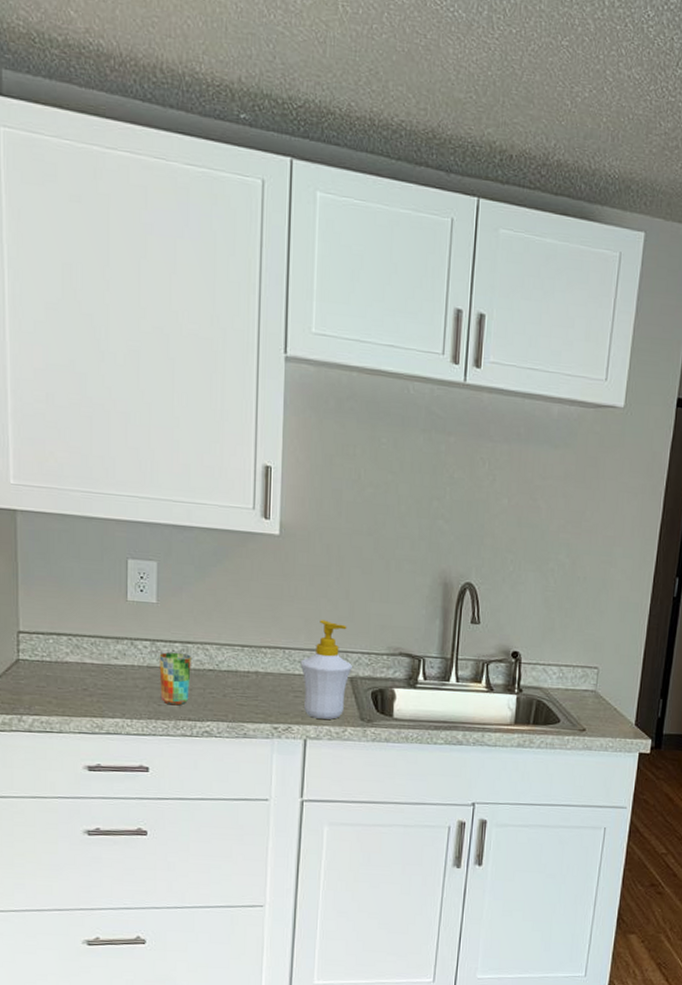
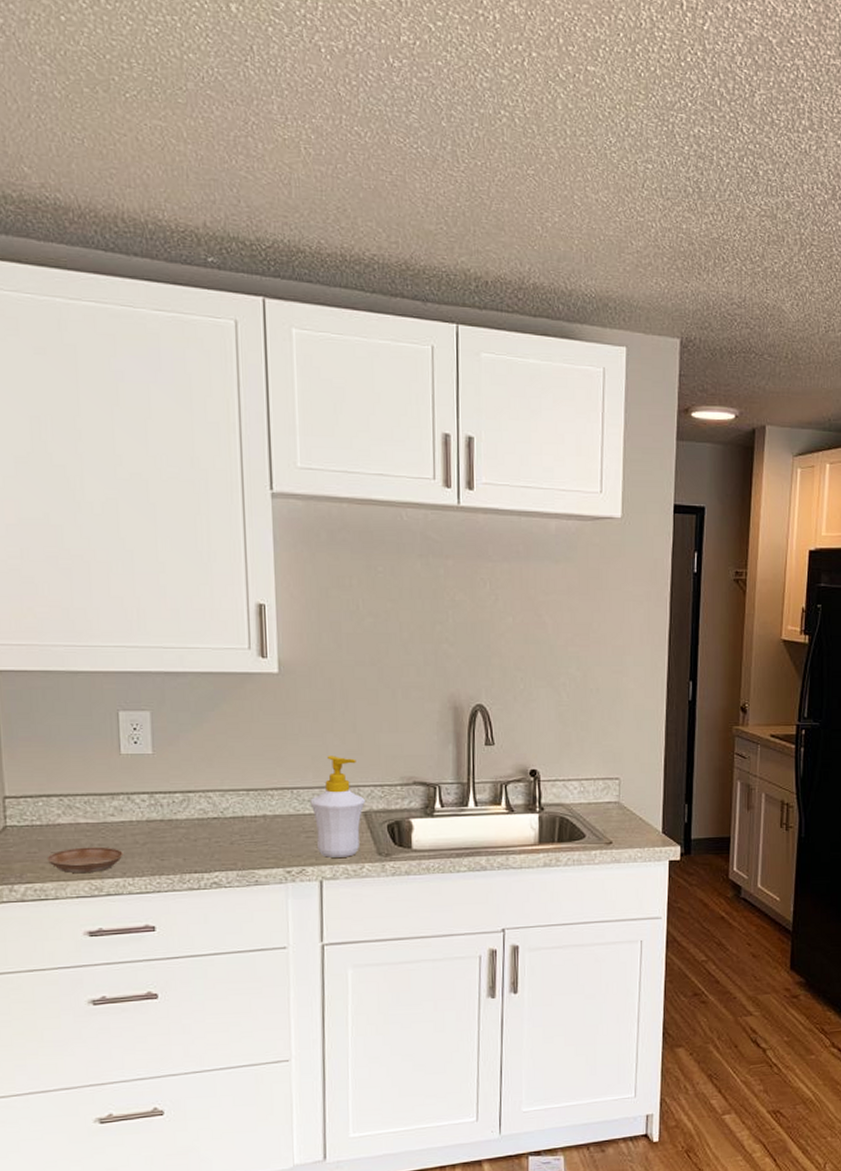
saucer: none [54,686,124,711] -> present [46,846,123,873]
cup: present [159,652,191,706] -> none [159,804,195,859]

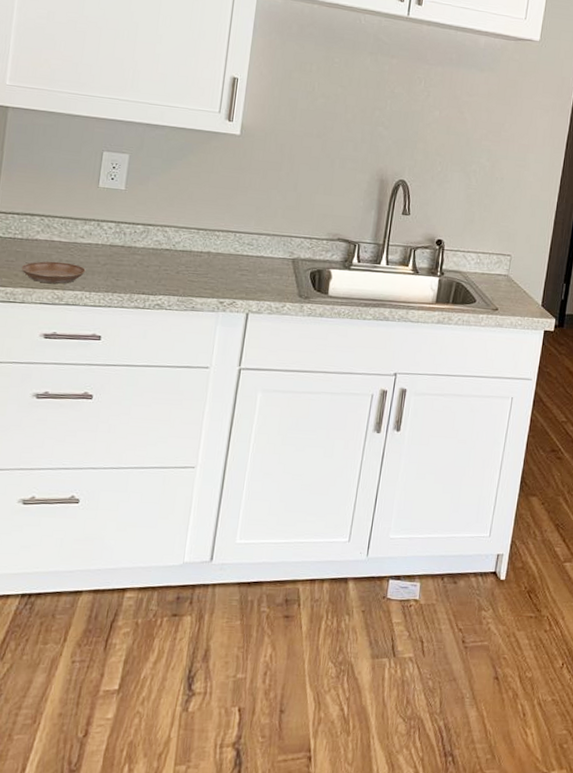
soap bottle: present [310,756,365,859] -> none [248,208,295,296]

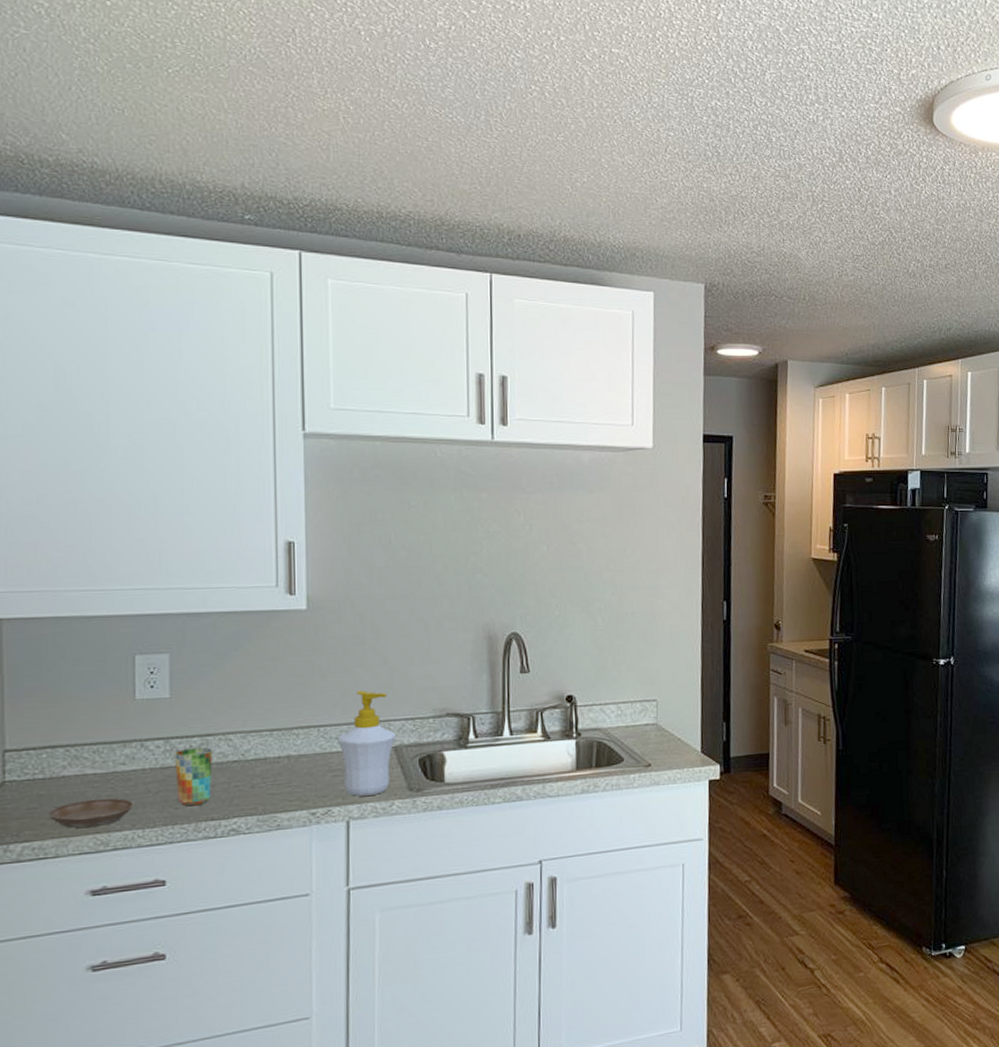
cup: none [119,233,151,281] -> present [175,748,213,807]
soap bottle: none [248,208,295,296] -> present [338,690,396,797]

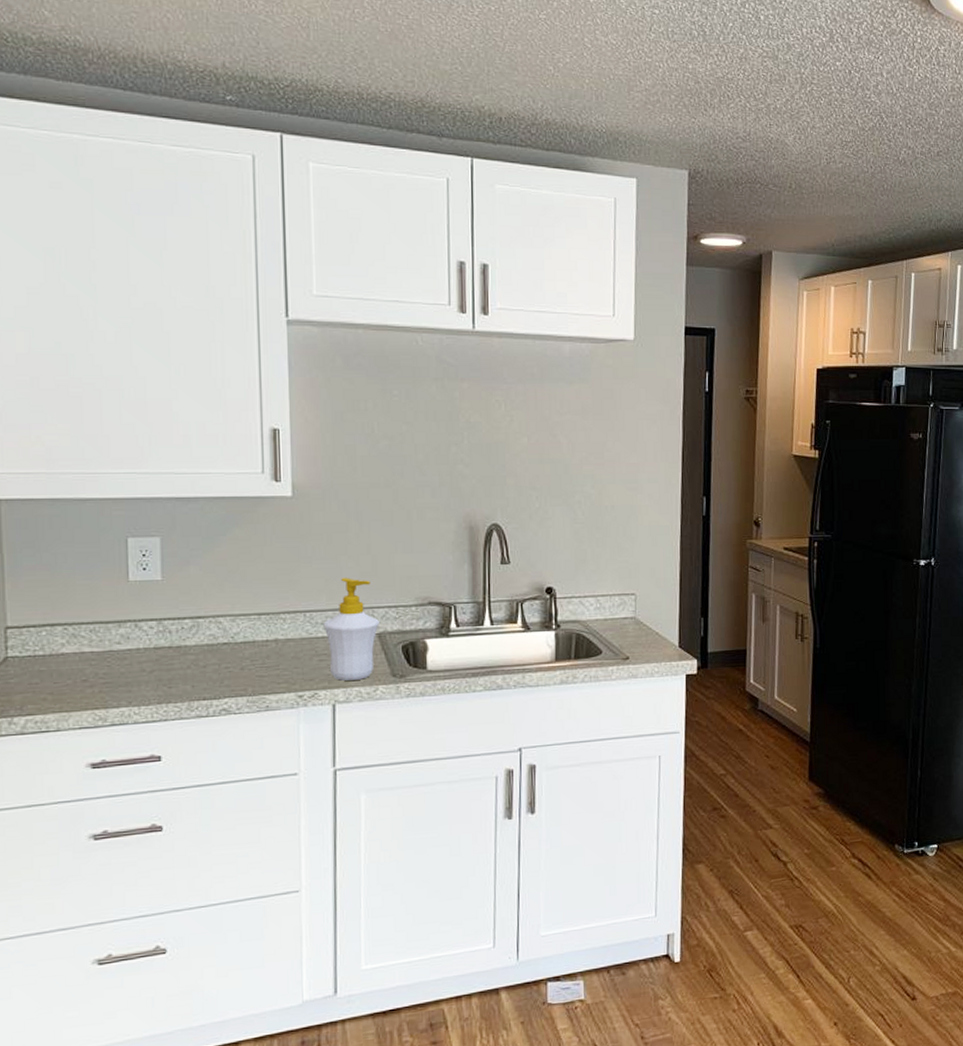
saucer: present [48,798,134,828] -> none [49,675,129,703]
cup: present [175,748,213,807] -> none [167,630,204,686]

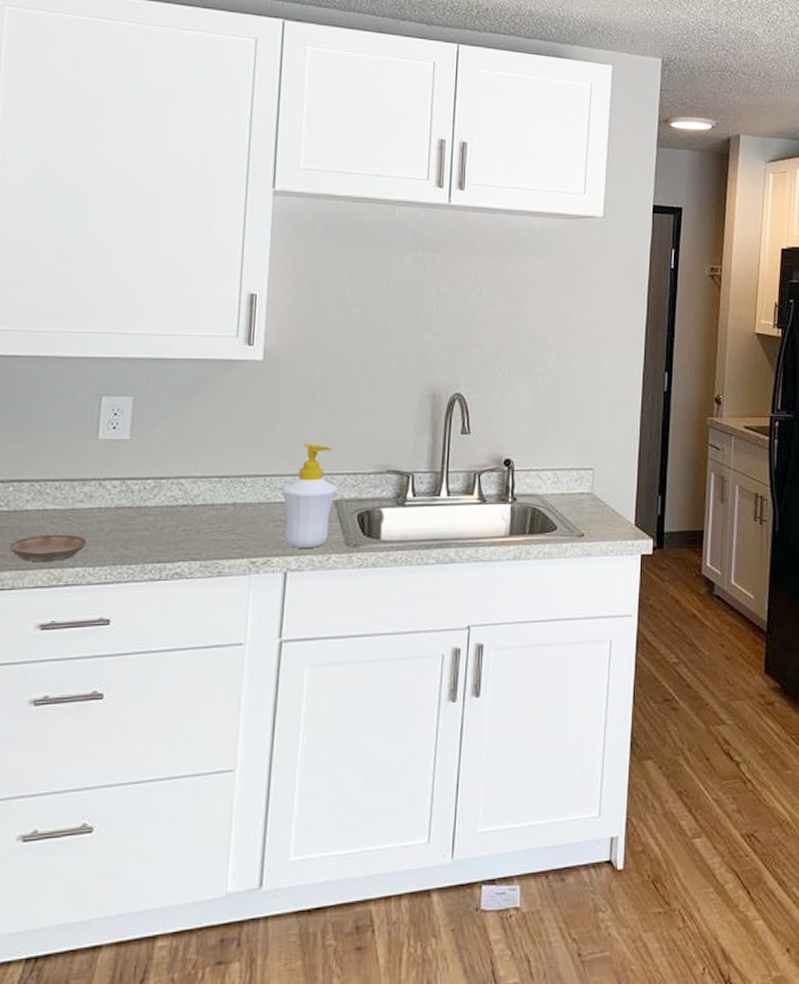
saucer: none [49,675,129,703] -> present [8,534,87,561]

